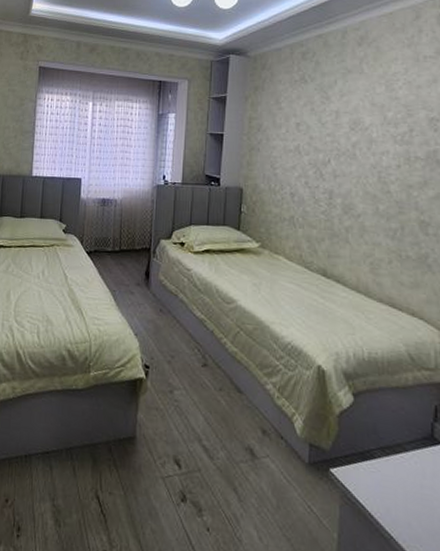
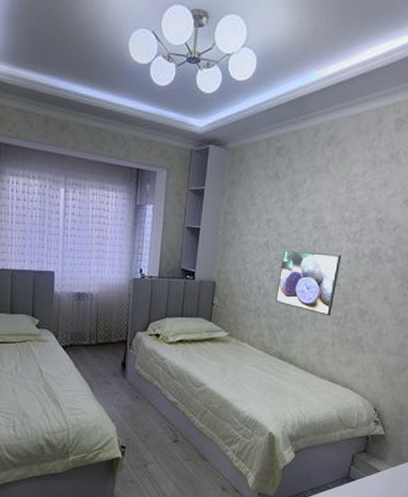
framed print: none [311,153,389,228] -> present [274,249,342,317]

